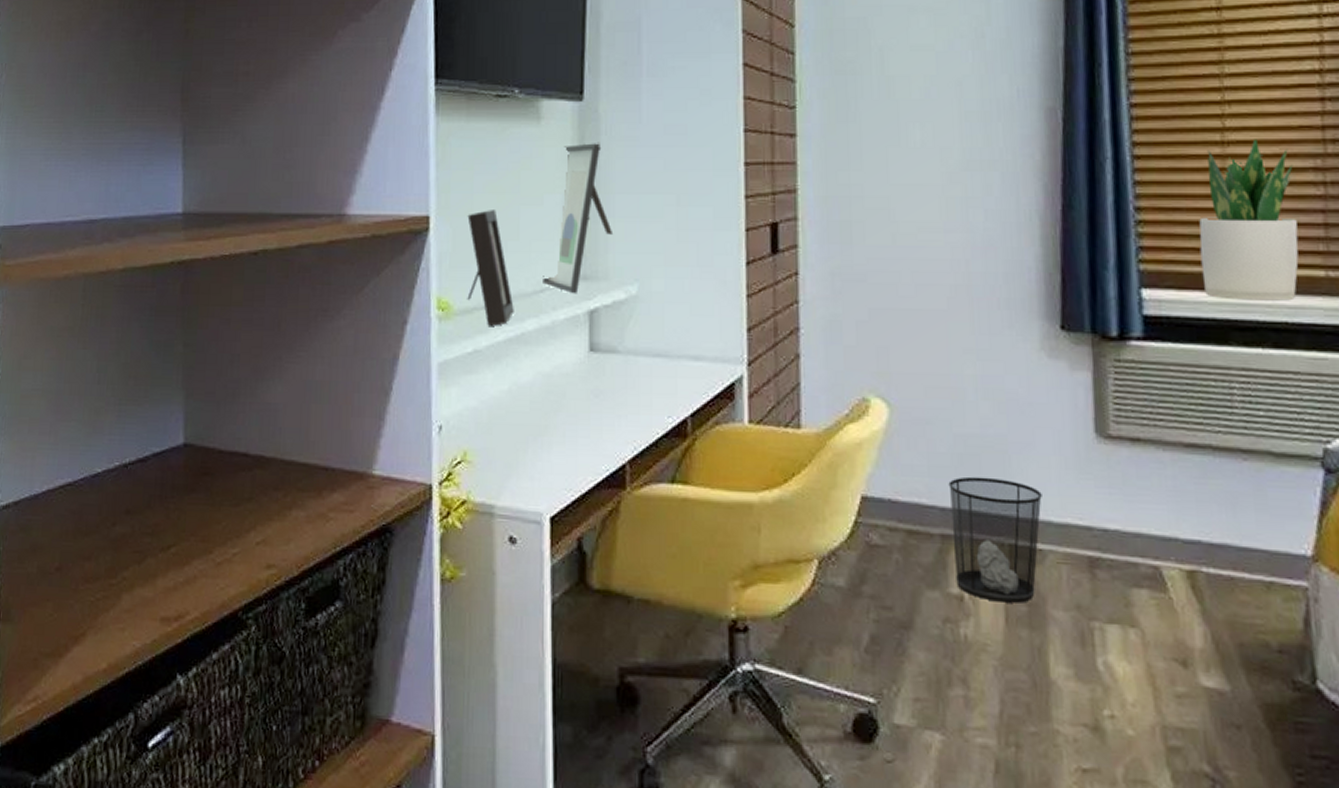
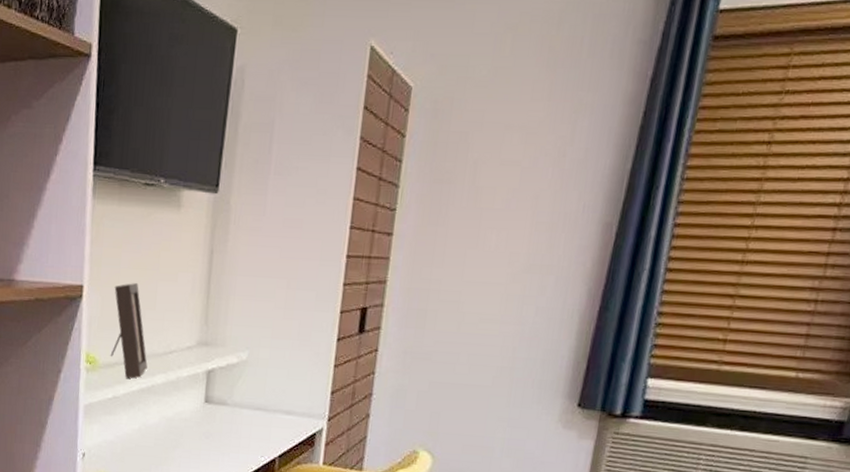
picture frame: present [543,142,614,294] -> none [172,230,233,357]
planter: present [1199,139,1299,301] -> none [697,260,795,395]

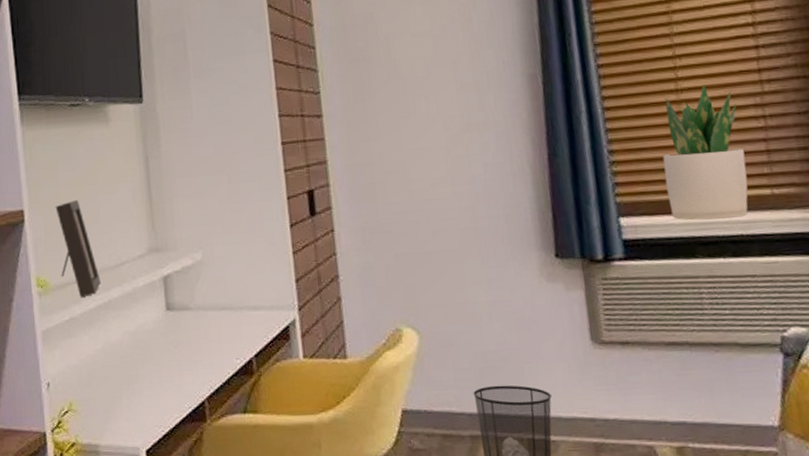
planter: none [697,260,795,395] -> present [662,85,748,221]

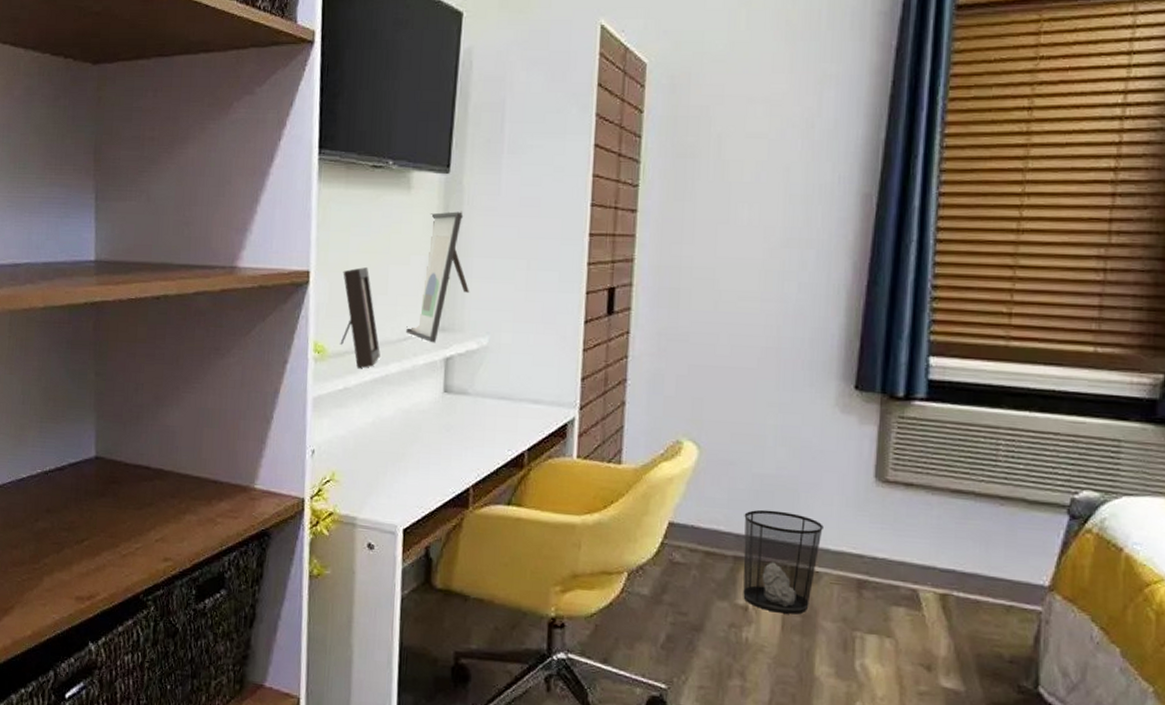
picture frame: none [122,136,178,264] -> present [406,210,470,343]
planter: present [662,85,748,221] -> none [984,228,1079,372]

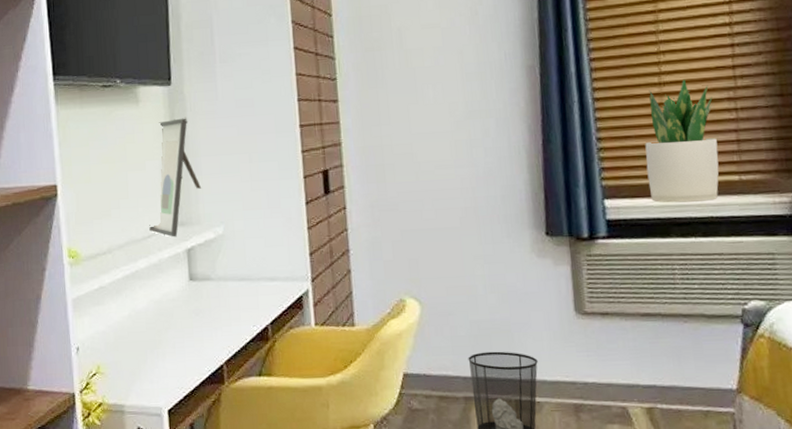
picture frame: present [340,267,380,368] -> none [87,176,129,267]
planter: none [984,228,1079,372] -> present [645,79,719,203]

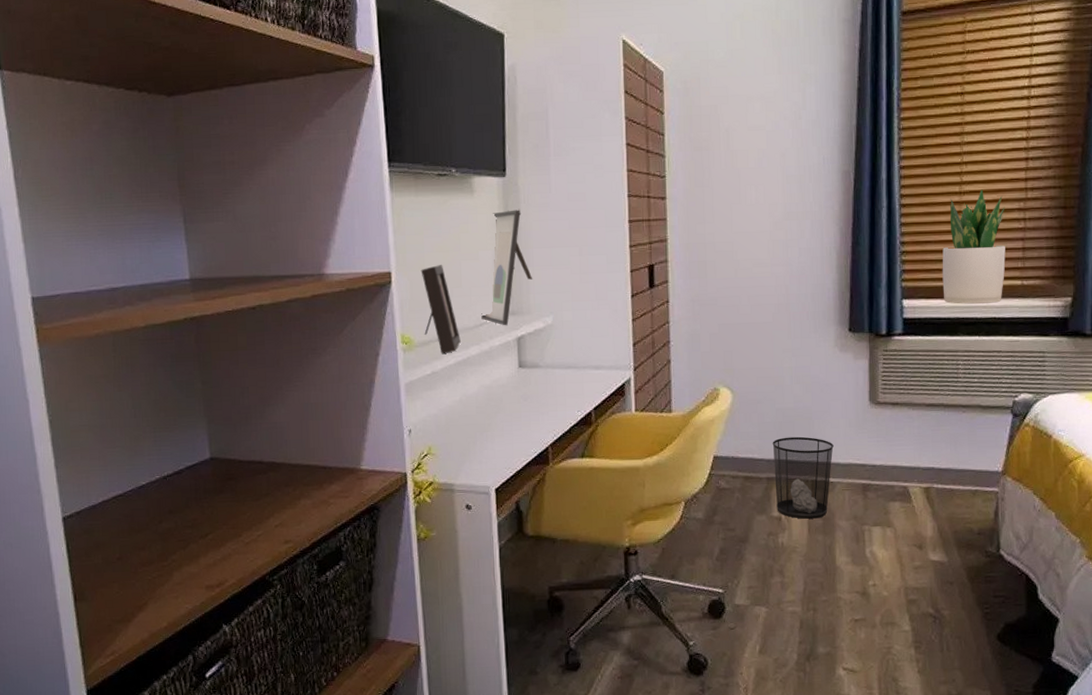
picture frame: none [87,176,129,267] -> present [421,265,461,353]

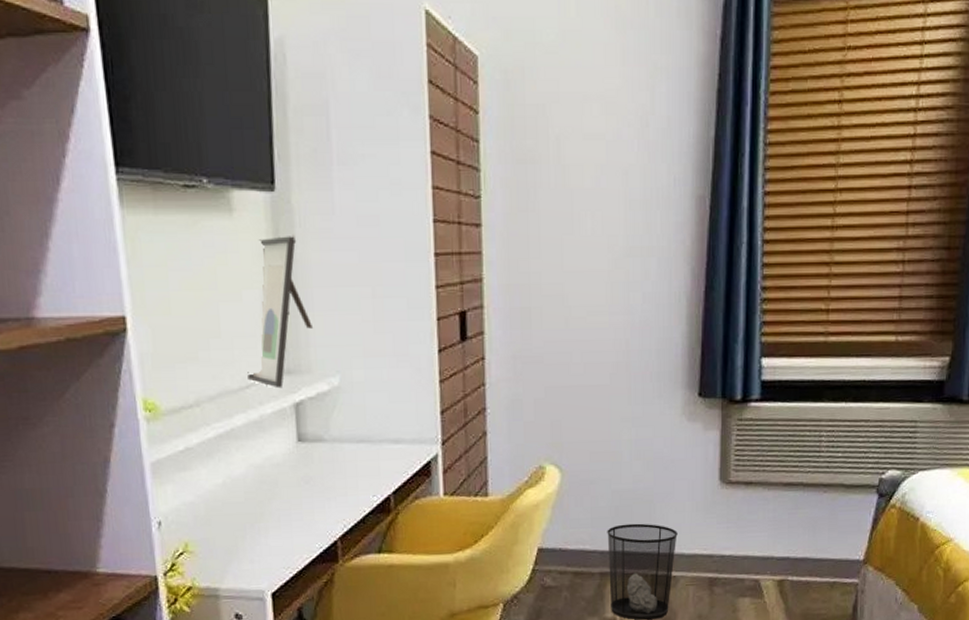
picture frame: present [421,265,461,353] -> none [165,308,222,424]
planter: present [942,189,1006,304] -> none [807,223,882,364]

